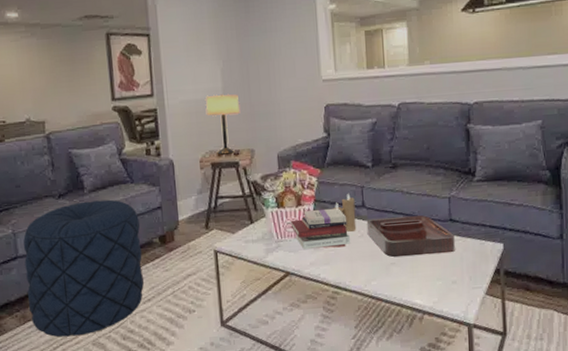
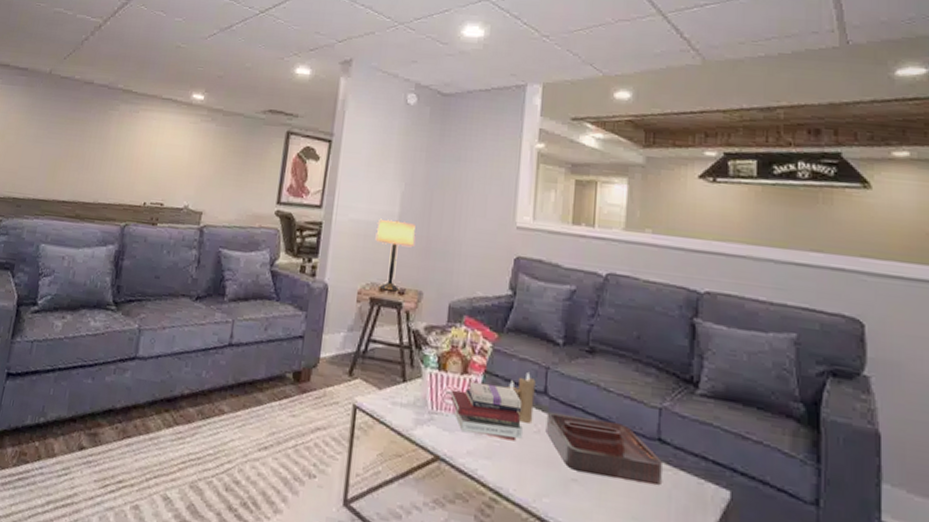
pouf: present [23,199,145,337] -> none [131,310,276,472]

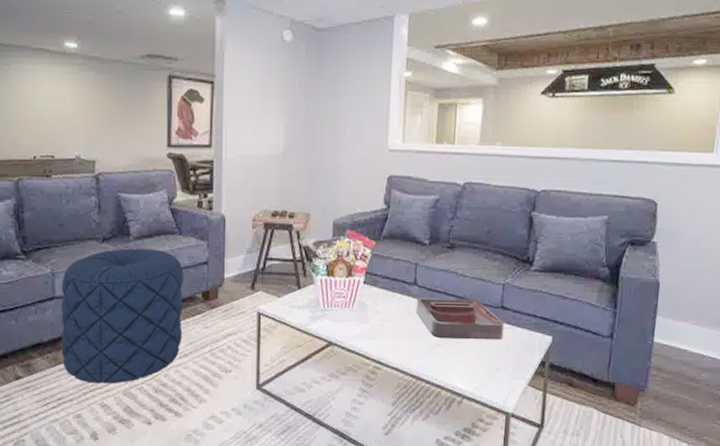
pouf: none [131,310,276,472] -> present [60,248,183,384]
table lamp: present [376,220,415,292] -> none [265,153,299,216]
books: present [451,381,524,441] -> none [339,281,399,323]
candle: present [506,373,536,423] -> none [383,270,407,308]

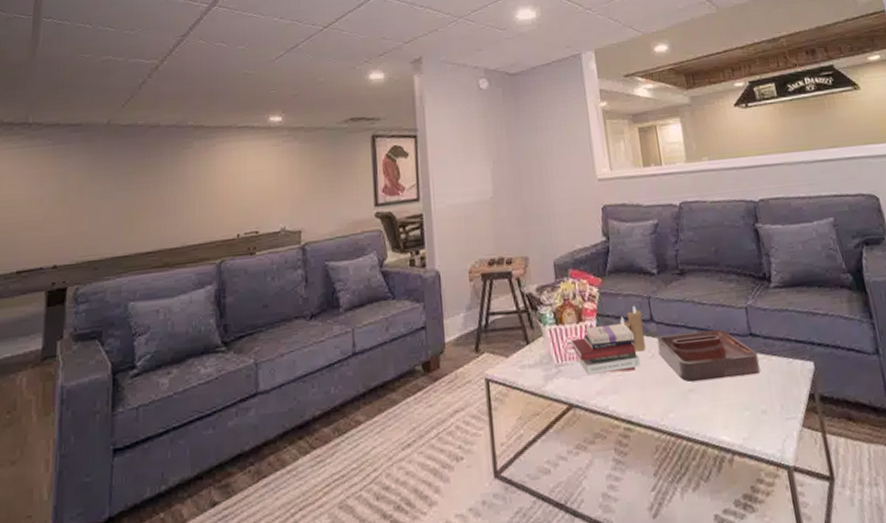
pouf: present [60,248,183,384] -> none [264,319,404,499]
books: none [339,281,399,323] -> present [571,322,641,376]
candle: none [383,270,407,308] -> present [617,306,646,352]

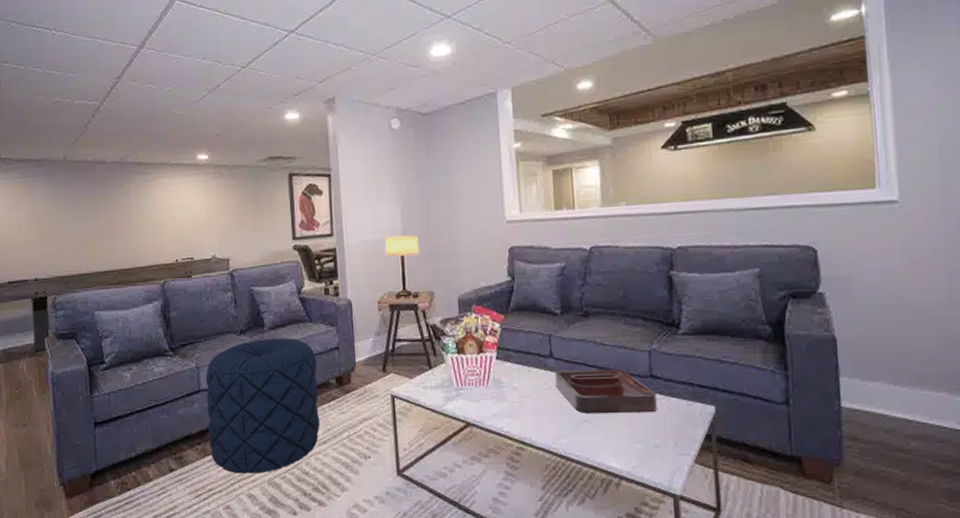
pouf: none [264,319,404,499] -> present [206,338,320,474]
table lamp: none [475,196,511,264] -> present [385,234,419,296]
books: present [571,322,641,376] -> none [471,356,538,400]
candle: present [617,306,646,352] -> none [517,342,544,383]

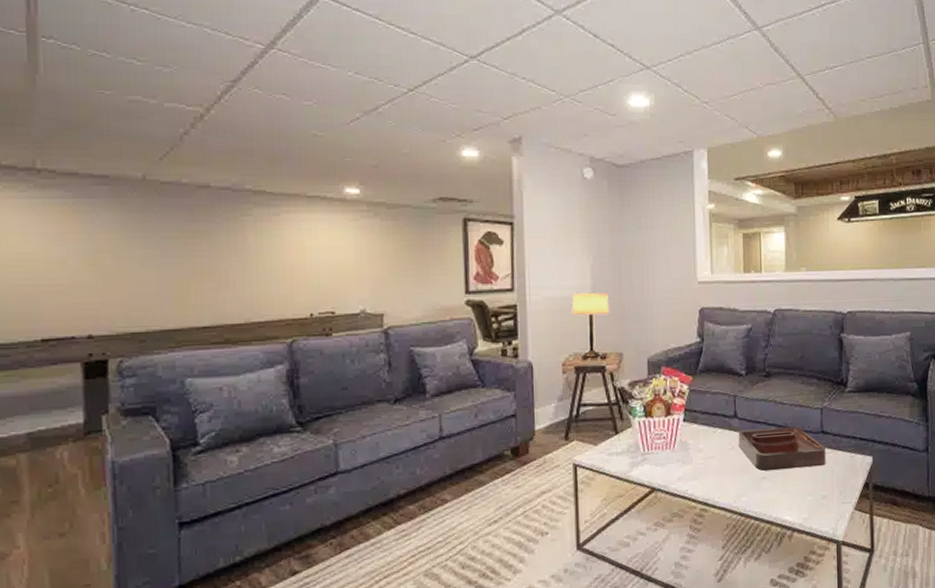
pouf: present [206,338,320,474] -> none [346,405,491,568]

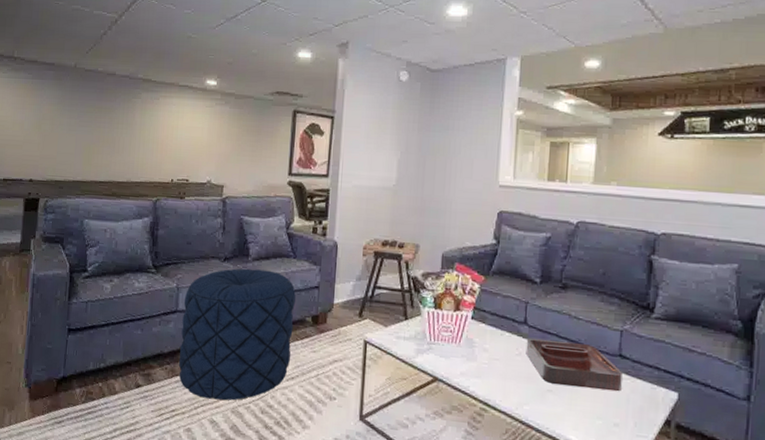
pouf: none [346,405,491,568] -> present [179,268,296,401]
table lamp: present [573,292,609,358] -> none [377,184,411,246]

